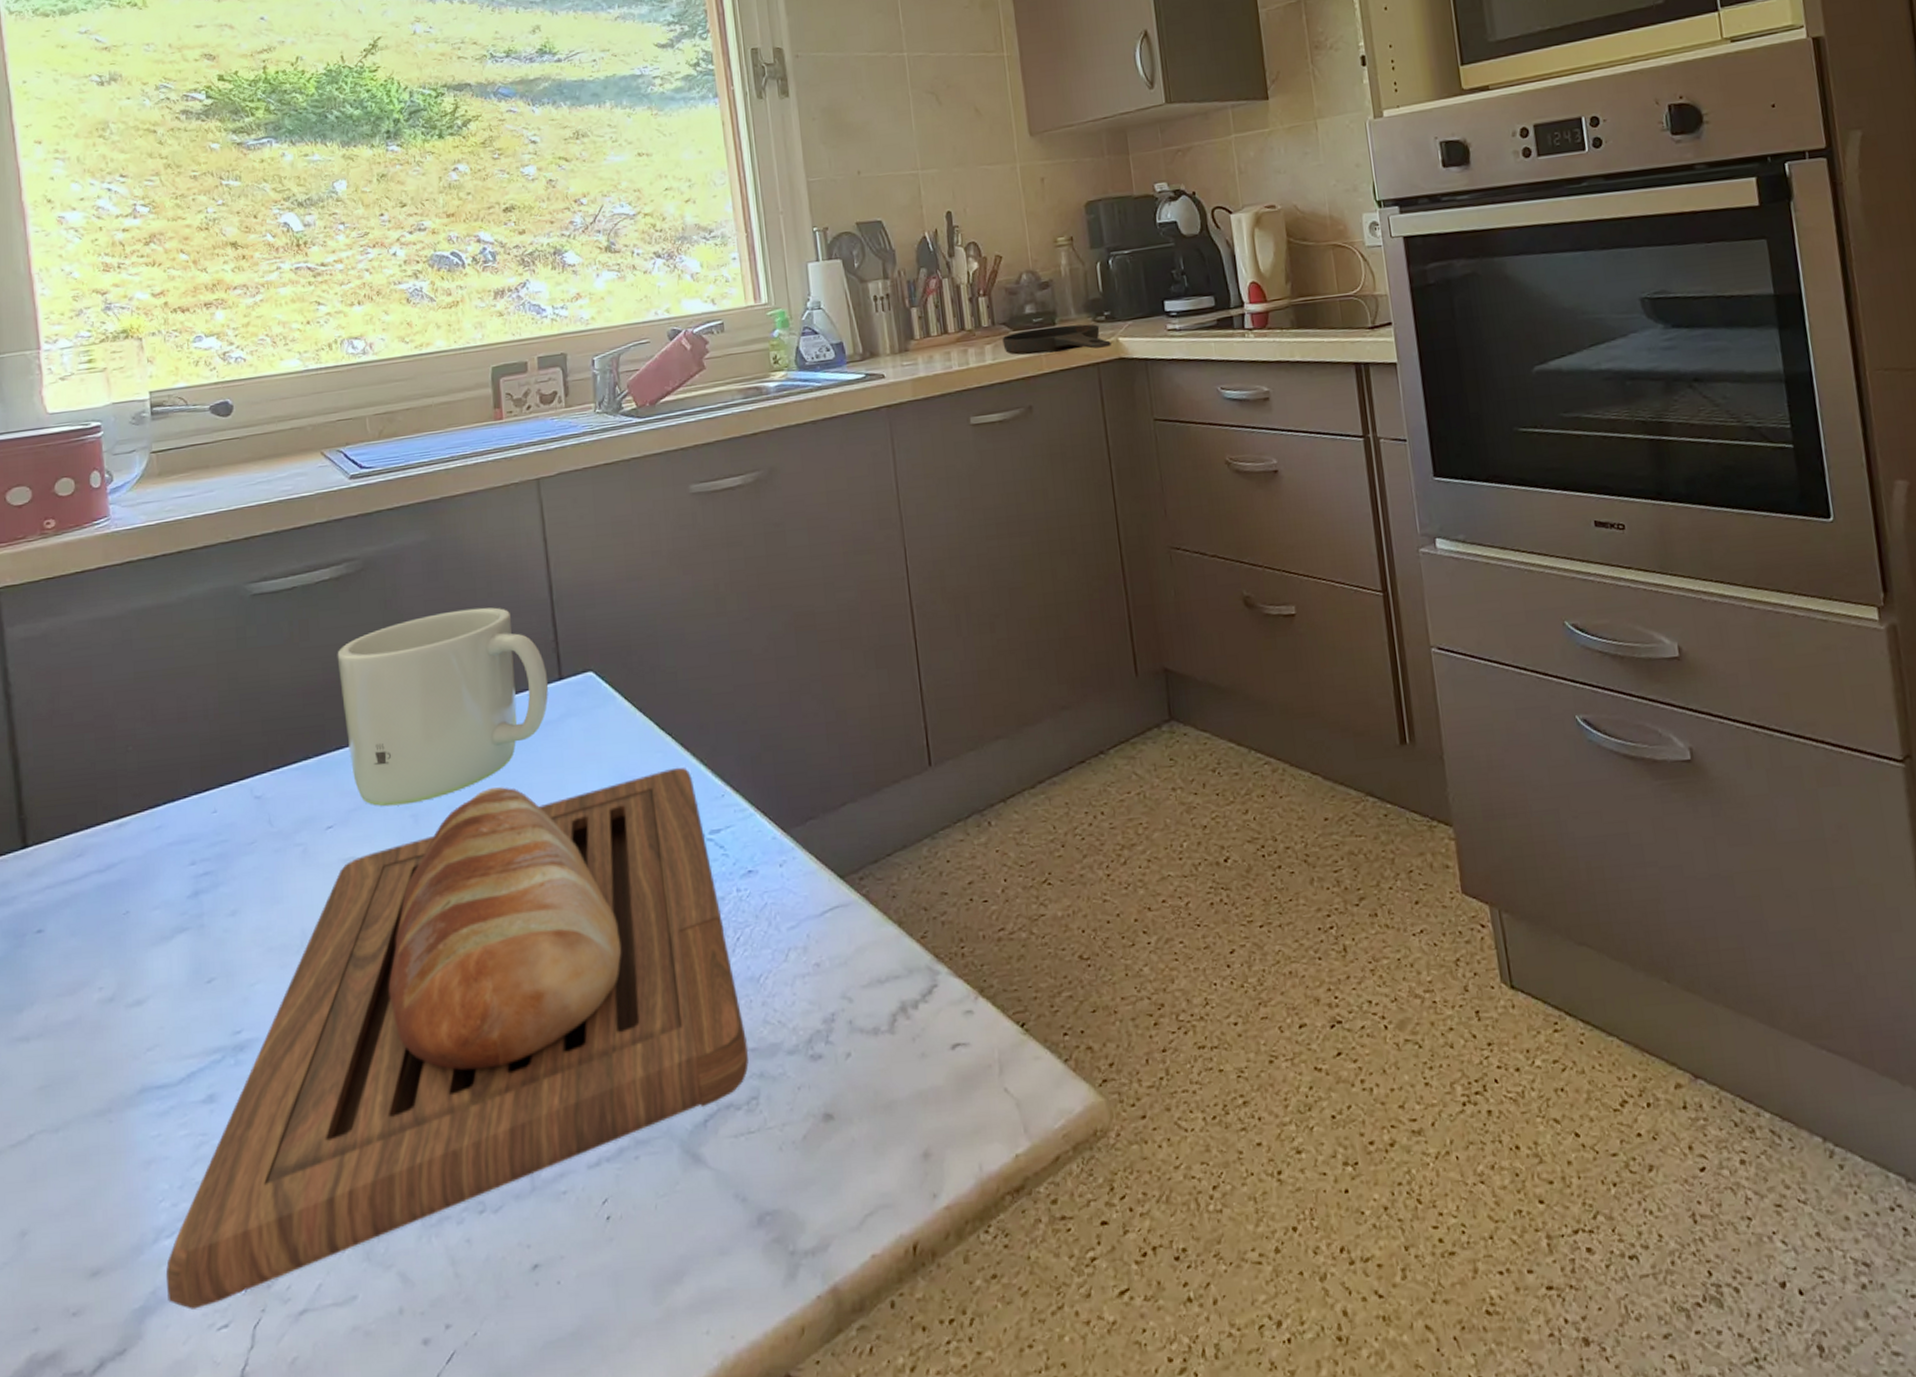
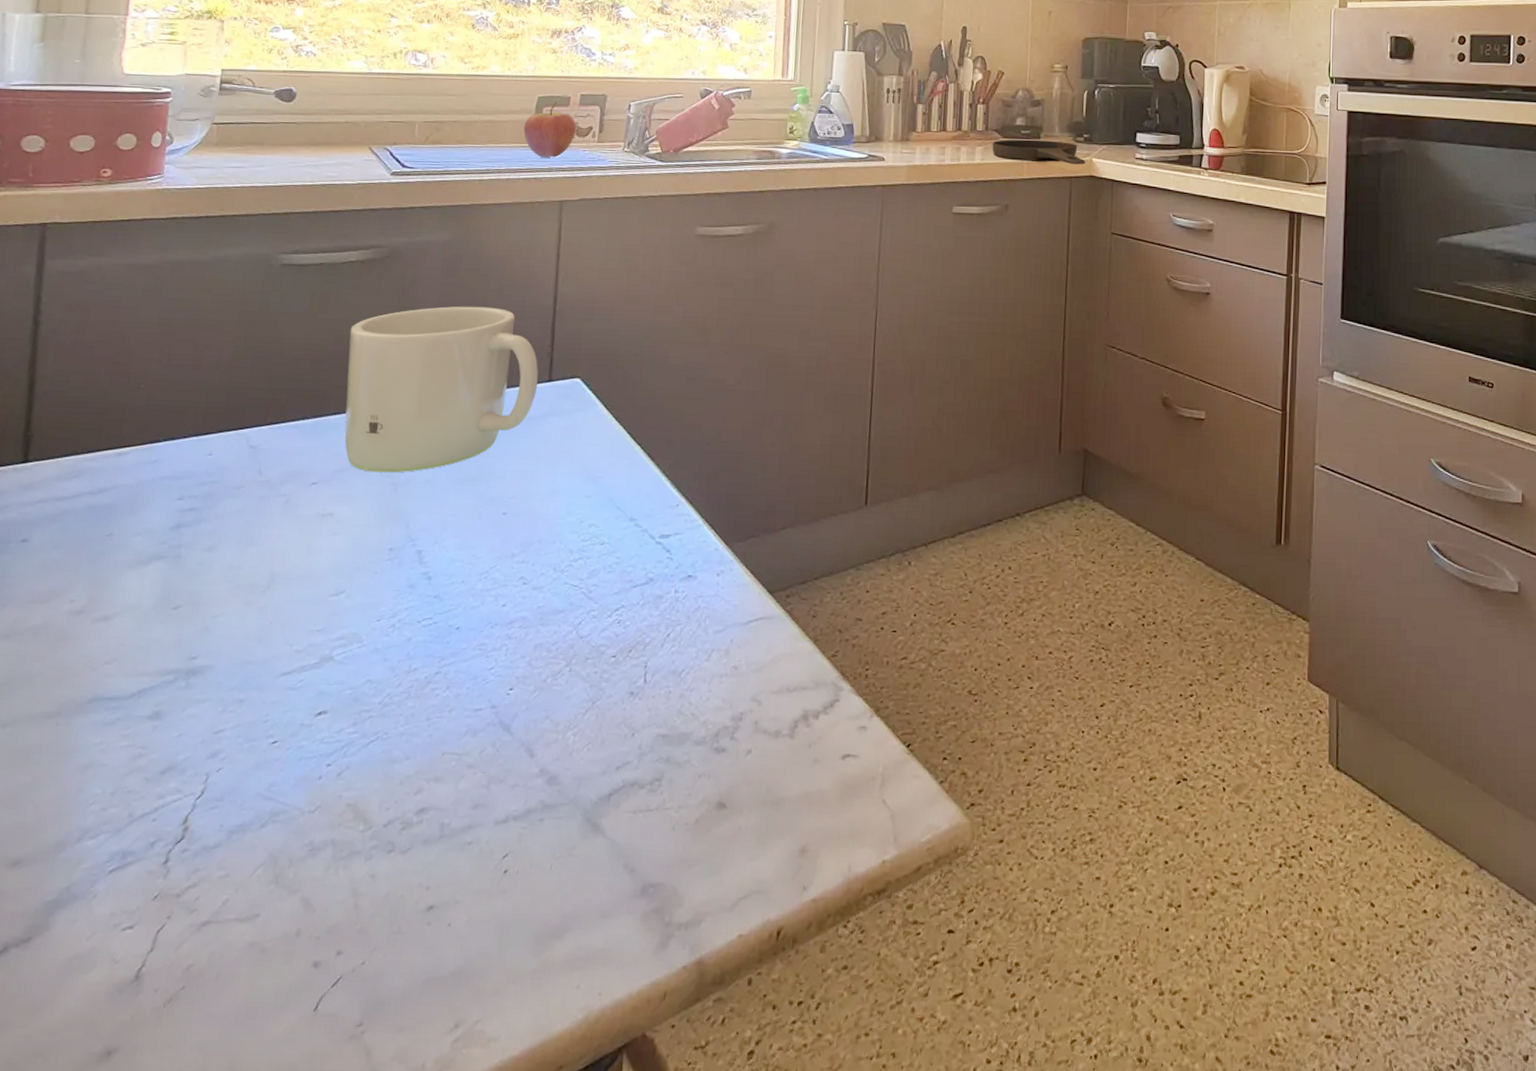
bread loaf: present [165,767,749,1310] -> none [80,469,661,908]
fruit: none [482,370,540,434] -> present [523,102,577,158]

